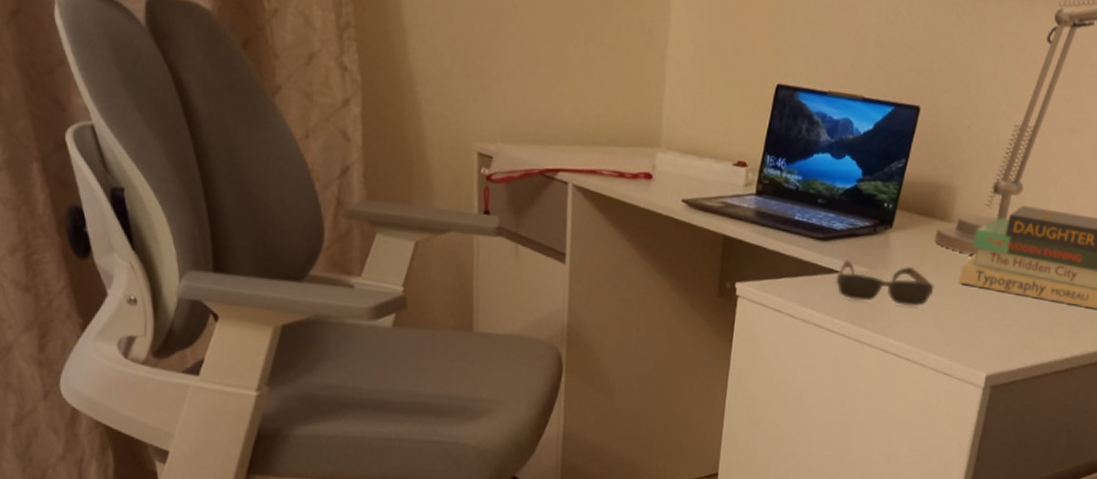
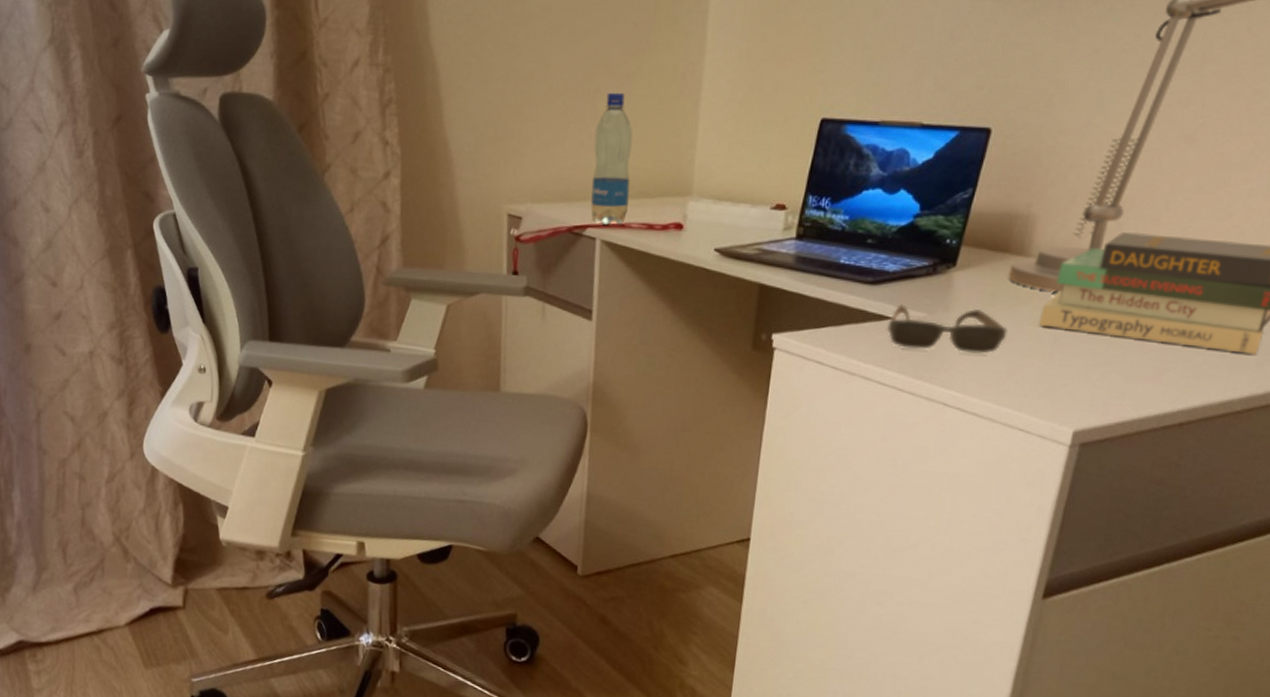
bottle: none [562,39,603,171] -> present [590,92,633,226]

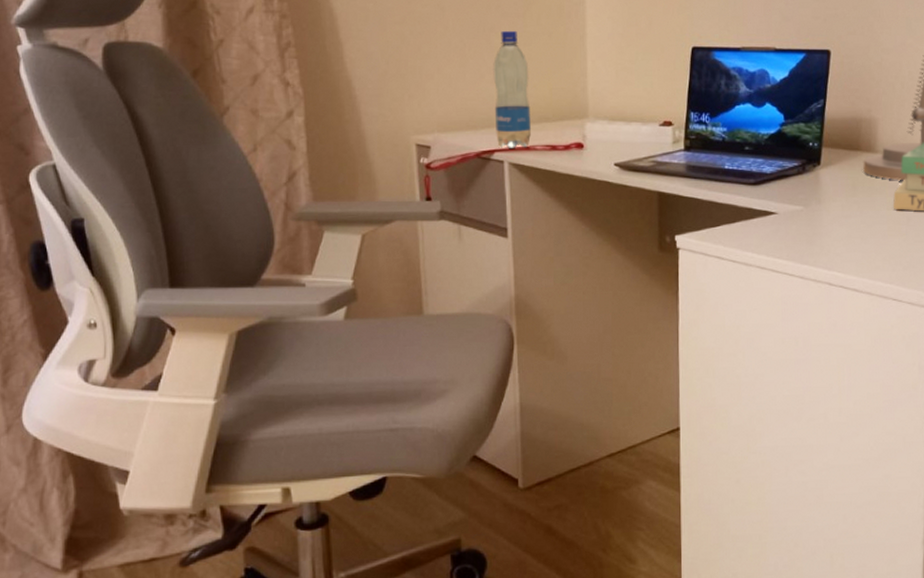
glasses: present [887,304,1008,354] -> none [773,200,870,238]

